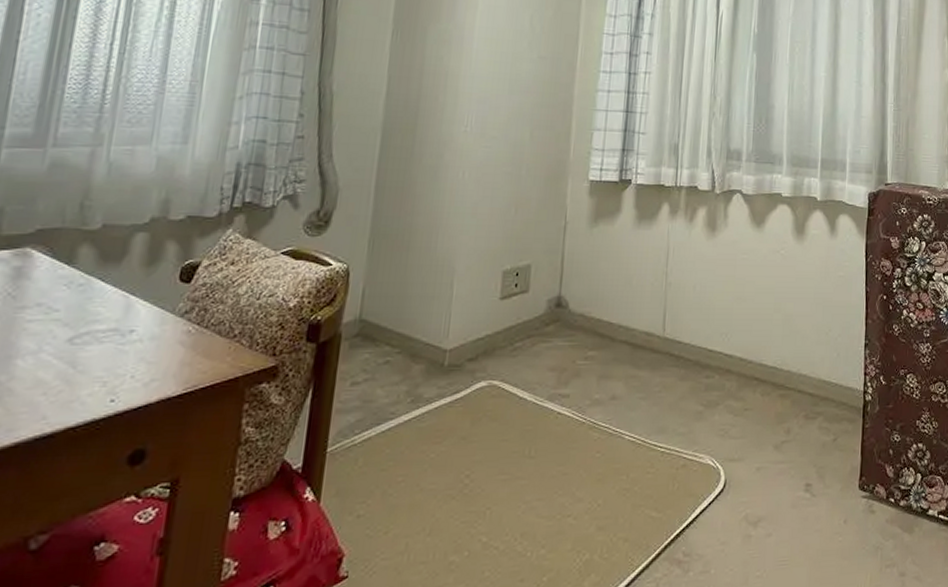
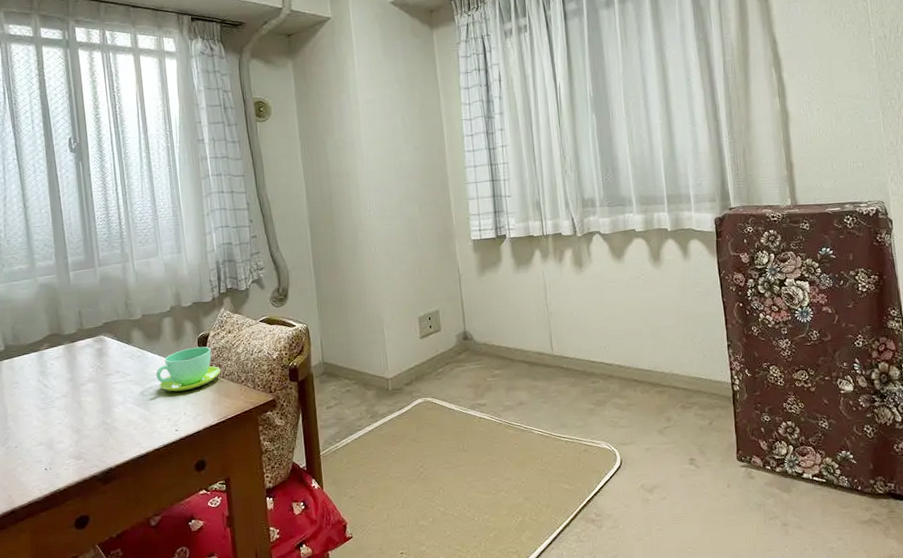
cup: none [100,279,206,342] -> present [156,346,221,392]

